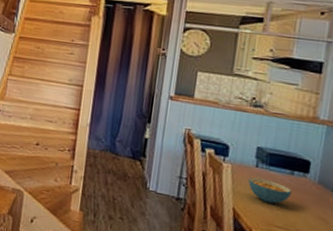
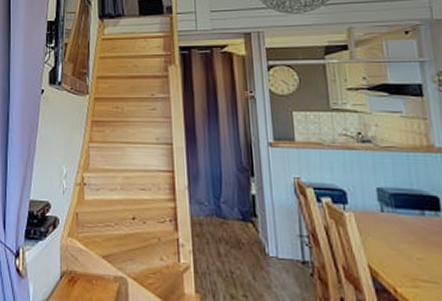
cereal bowl: present [248,177,292,204] -> none [376,224,428,254]

